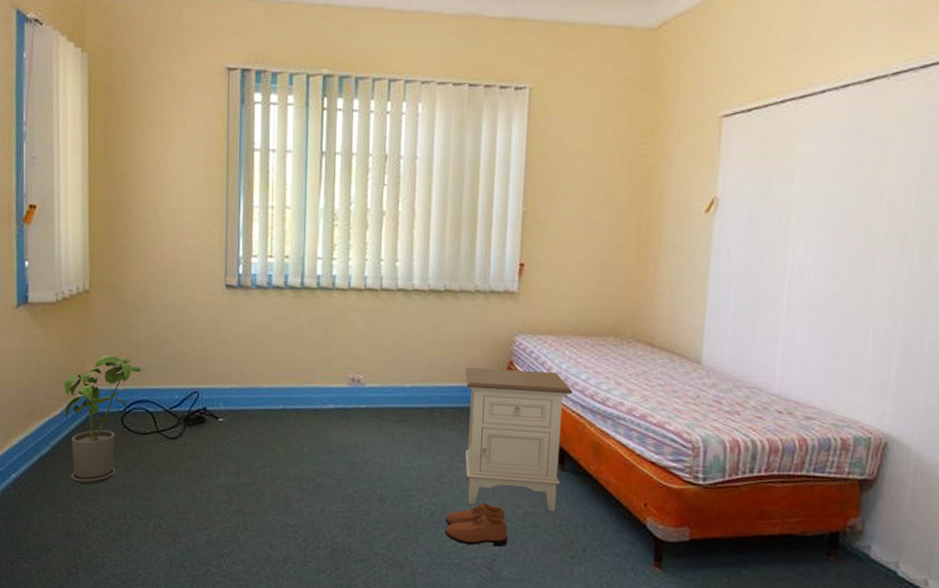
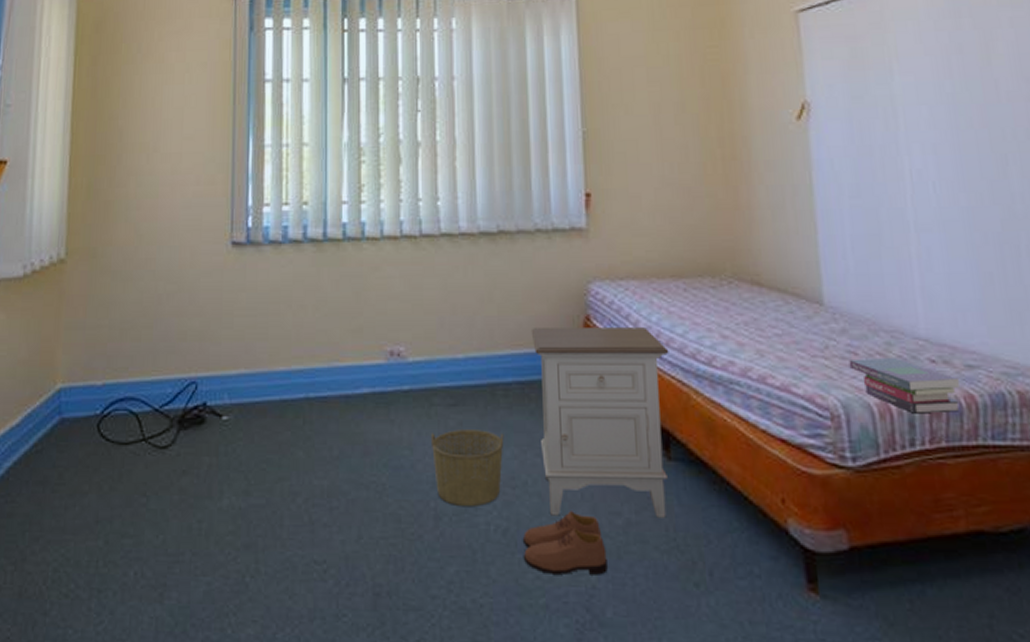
house plant: present [64,354,146,484] -> none [25,340,131,520]
basket: none [380,439,437,495] -> present [430,430,504,508]
books: none [713,406,797,451] -> present [849,357,959,414]

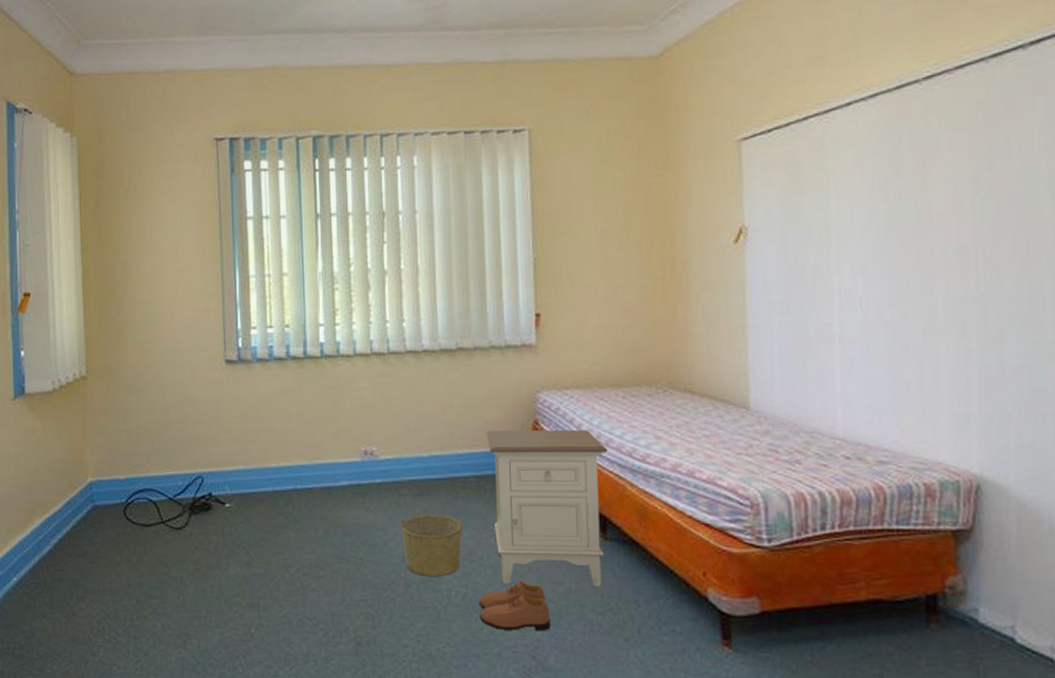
books: present [849,357,959,414] -> none [770,454,870,503]

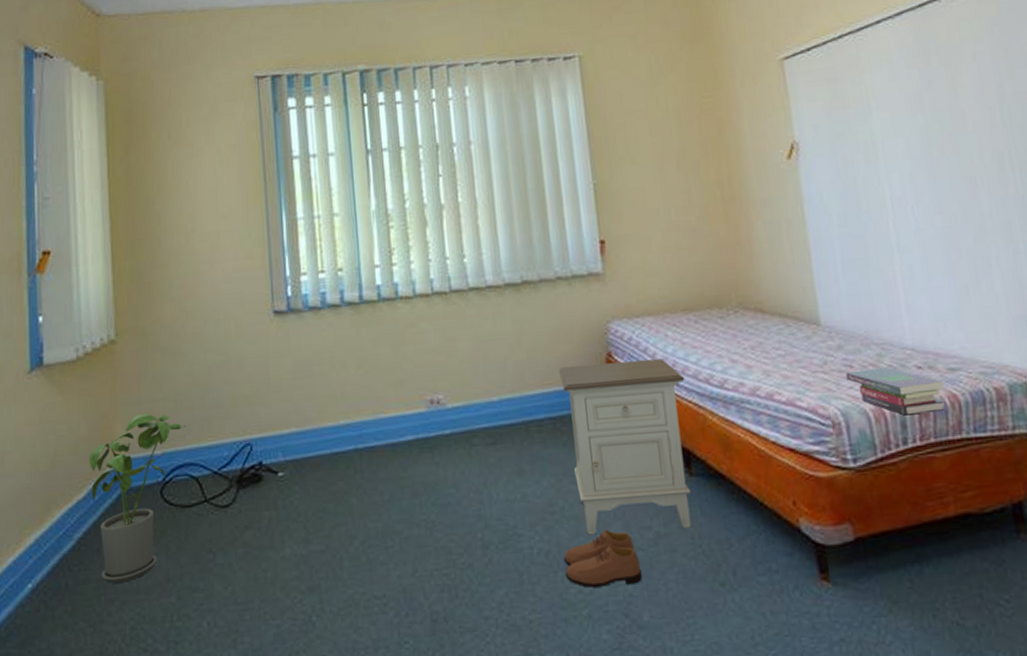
house plant: none [64,442,147,584] -> present [89,413,187,583]
basket: present [400,515,463,577] -> none [473,464,541,535]
books: none [770,454,870,503] -> present [845,366,944,416]

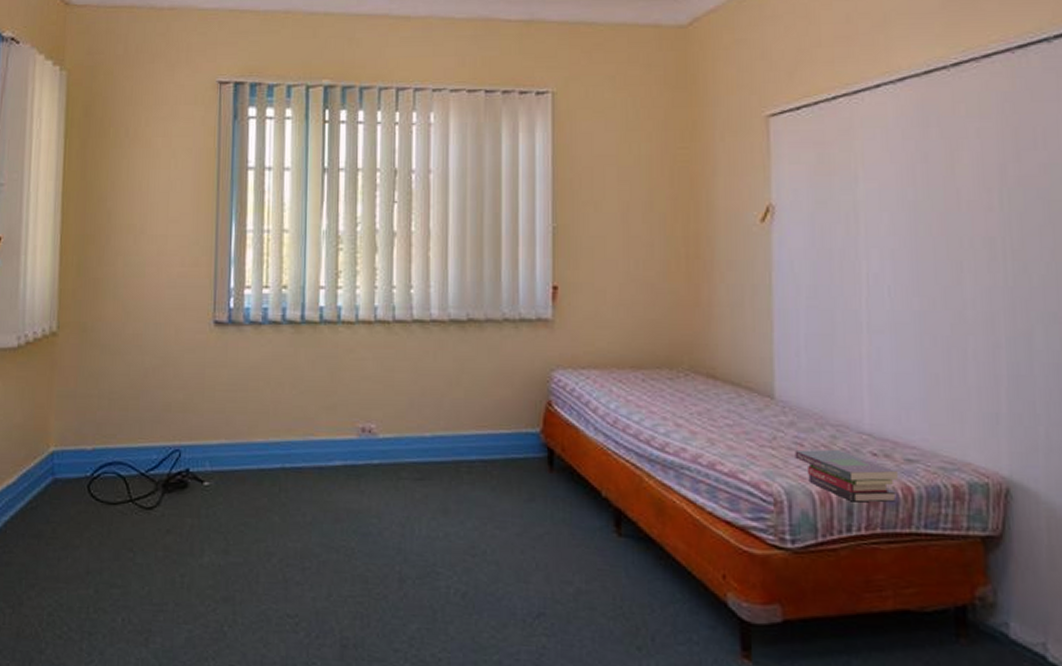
house plant: present [89,413,187,583] -> none [21,407,119,570]
nightstand: present [558,359,692,536] -> none [495,411,625,588]
shoe: present [563,529,642,588] -> none [479,579,557,637]

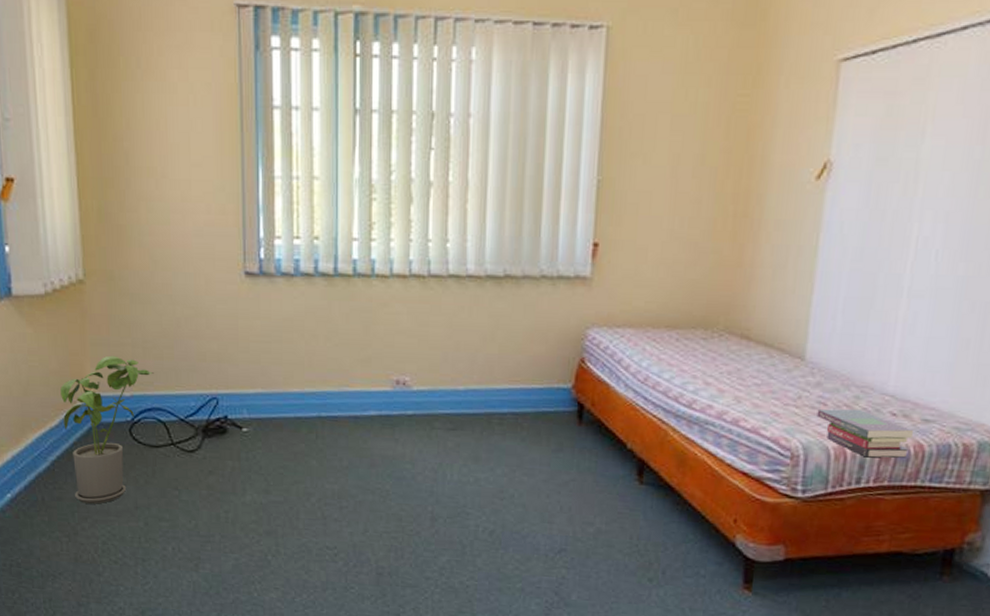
house plant: none [21,407,119,570] -> present [60,355,155,504]

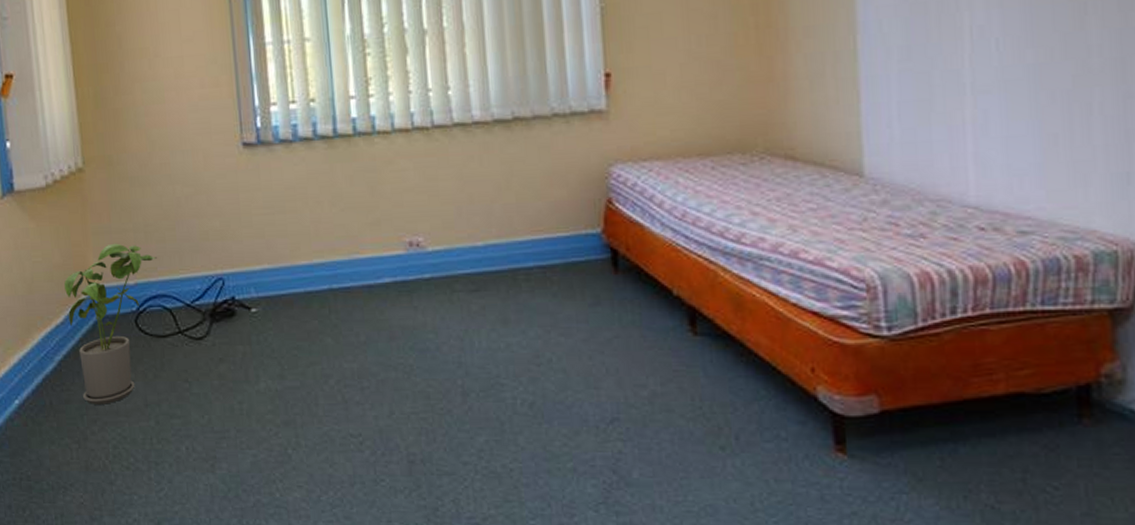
books: present [816,409,913,459] -> none [889,226,1009,282]

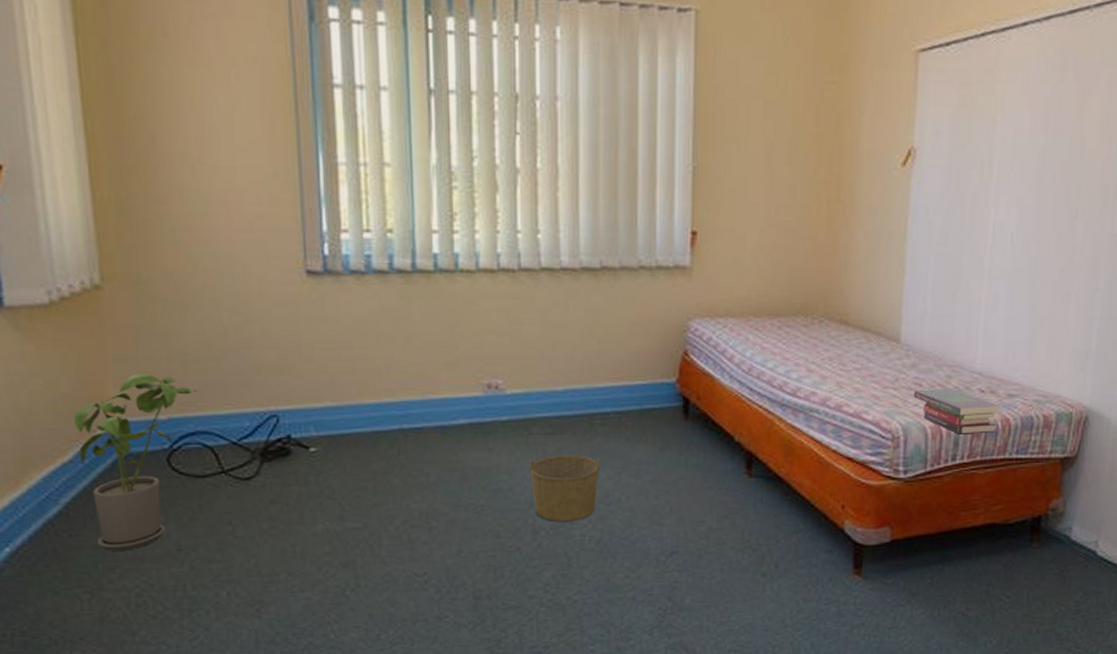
basket: none [454,313,528,384] -> present [529,455,601,523]
books: none [889,226,1009,282] -> present [913,388,1000,434]

